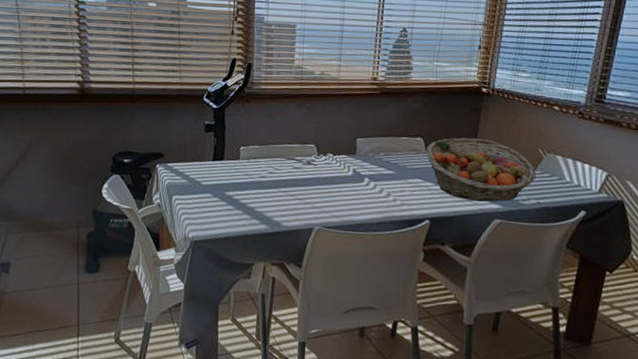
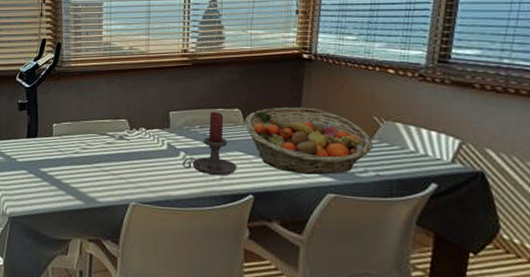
candle holder: none [366,139,417,202] -> present [183,111,237,176]

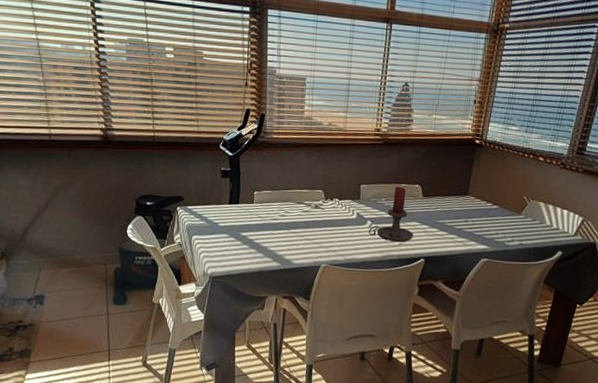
fruit basket: present [245,107,374,175] -> none [423,185,521,243]

